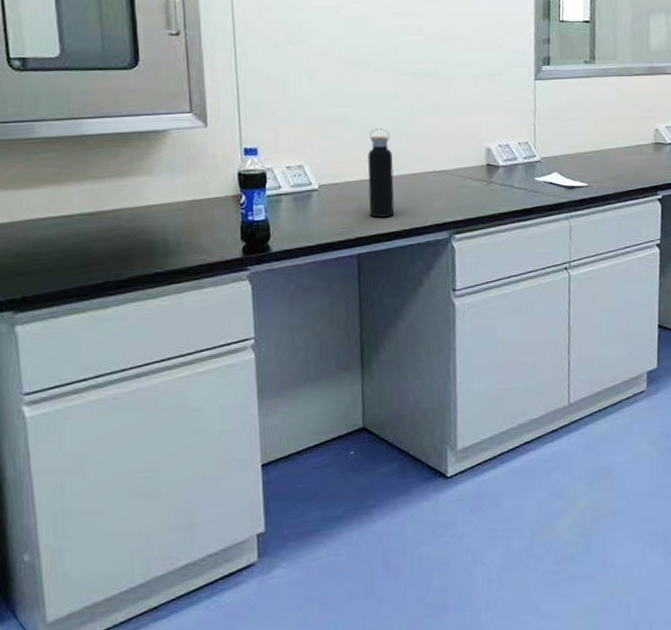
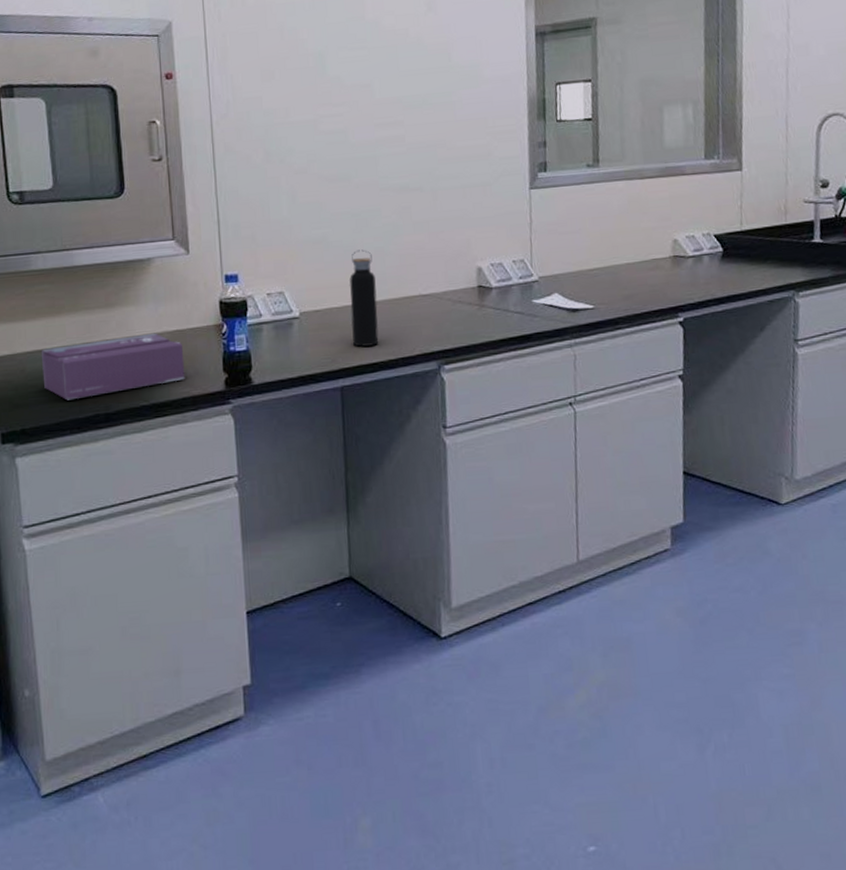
tissue box: none [44,202,202,268] -> present [41,333,185,401]

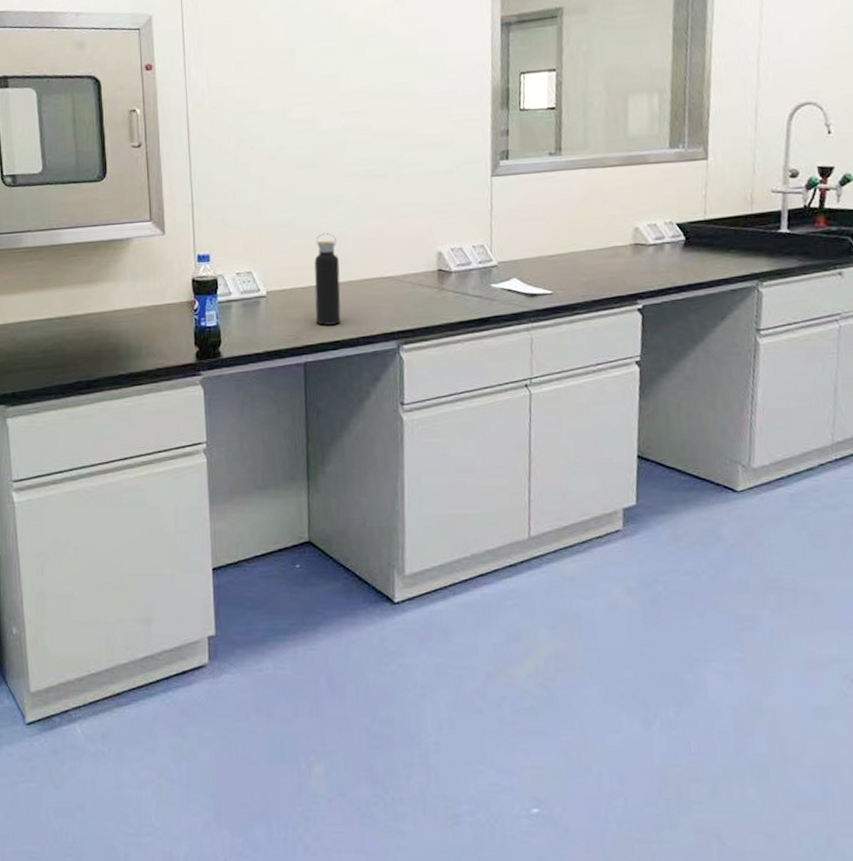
tissue box: present [41,333,185,401] -> none [30,307,160,368]

